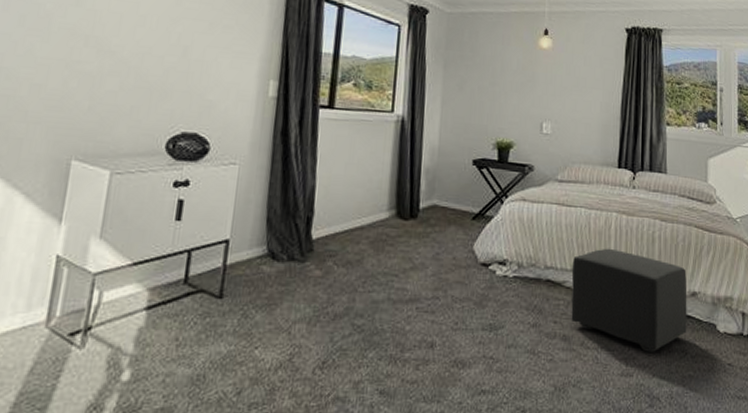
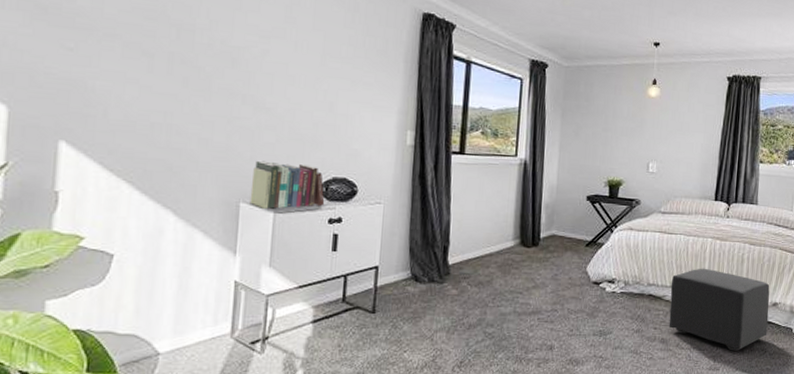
books: none [83,111,171,169] -> present [249,160,325,209]

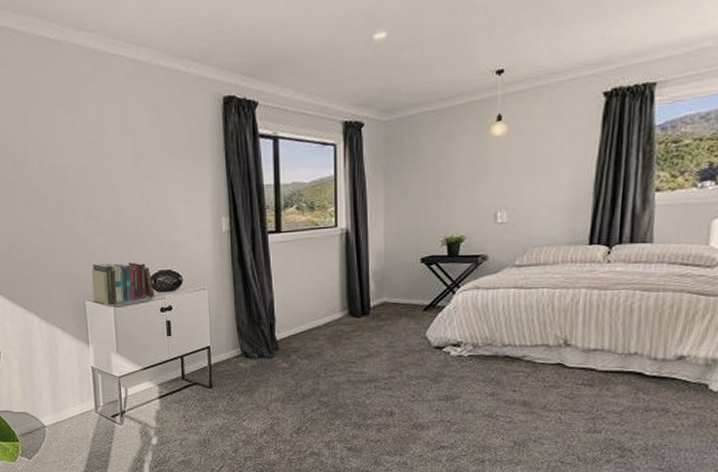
ottoman: present [669,268,770,351] -> none [531,322,673,412]

